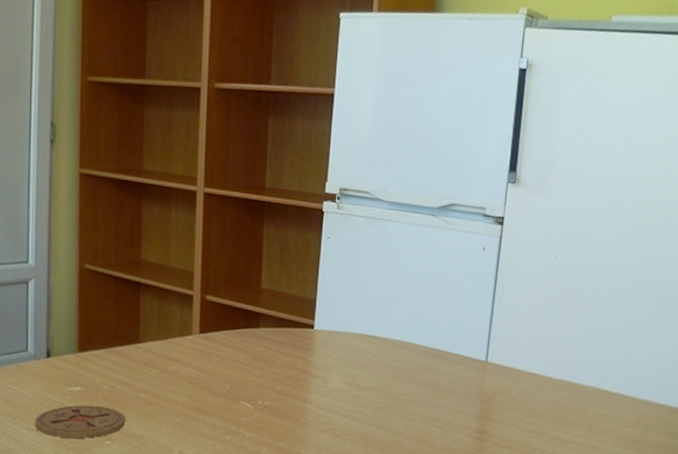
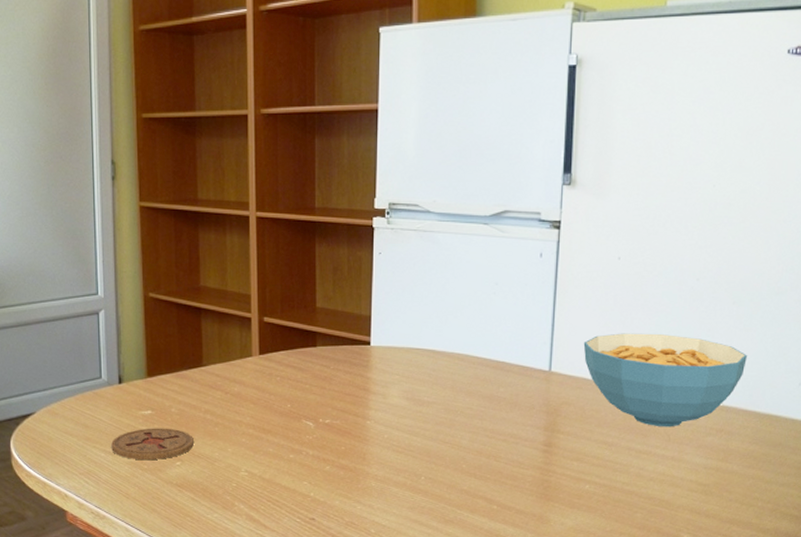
cereal bowl: none [518,327,665,419] -> present [583,333,747,427]

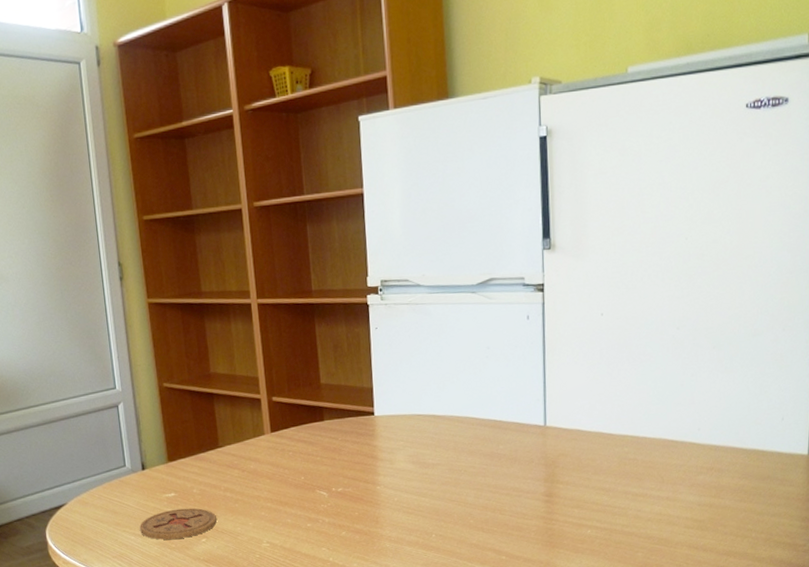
cereal bowl: present [583,333,747,427] -> none [574,382,730,470]

